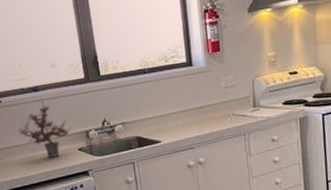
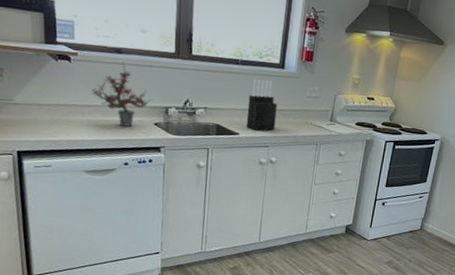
knife block: none [162,81,196,135] -> present [246,79,278,131]

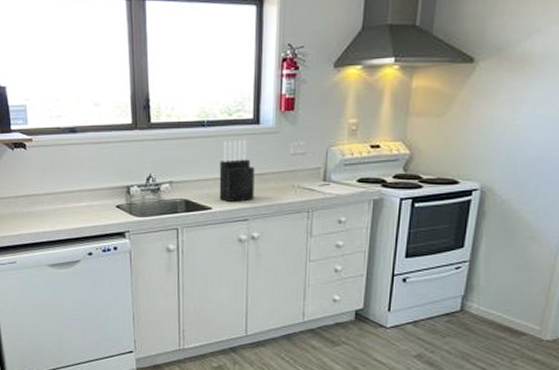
potted plant: present [91,61,154,127] -> none [48,141,114,212]

